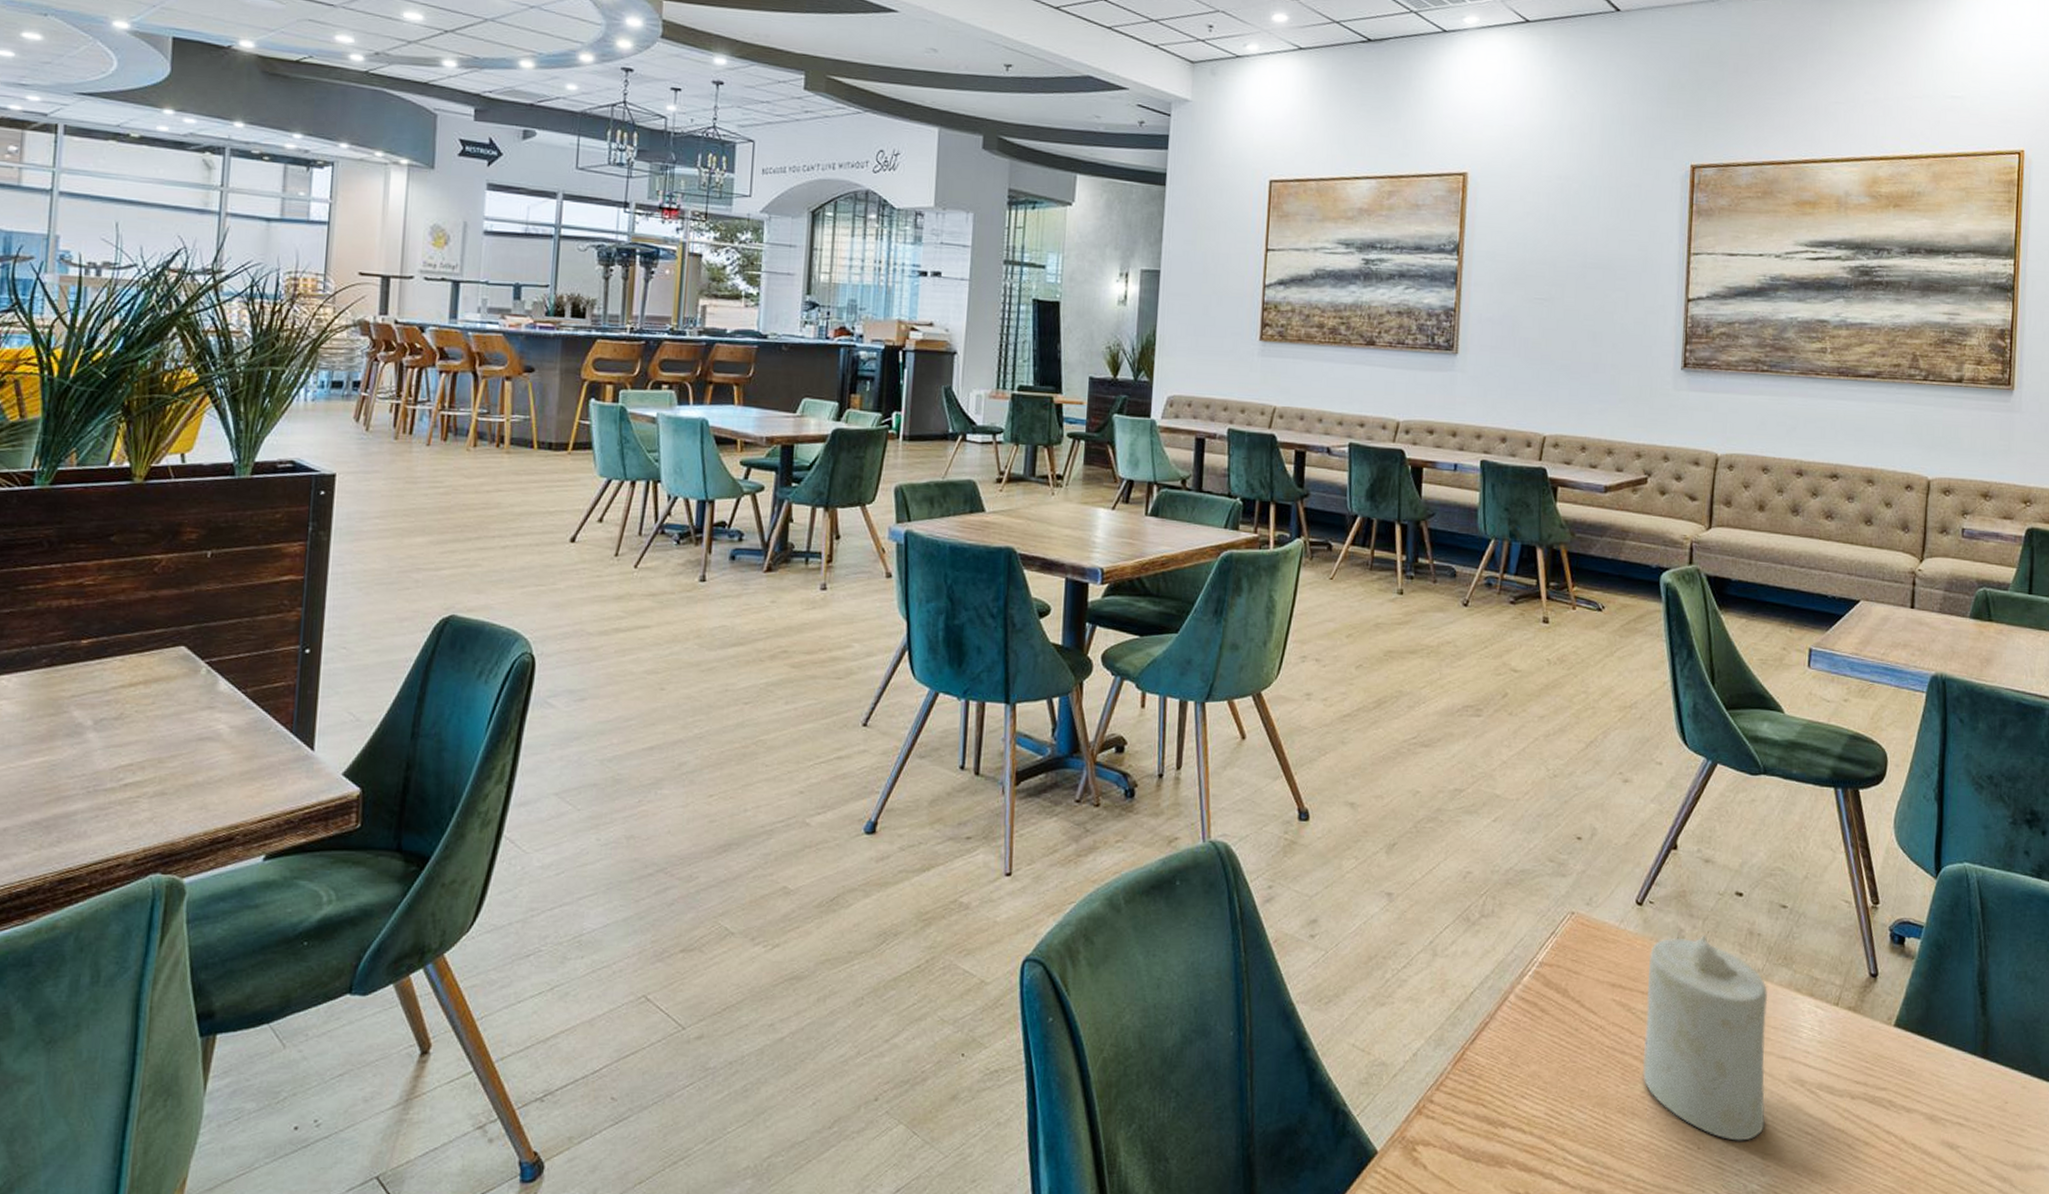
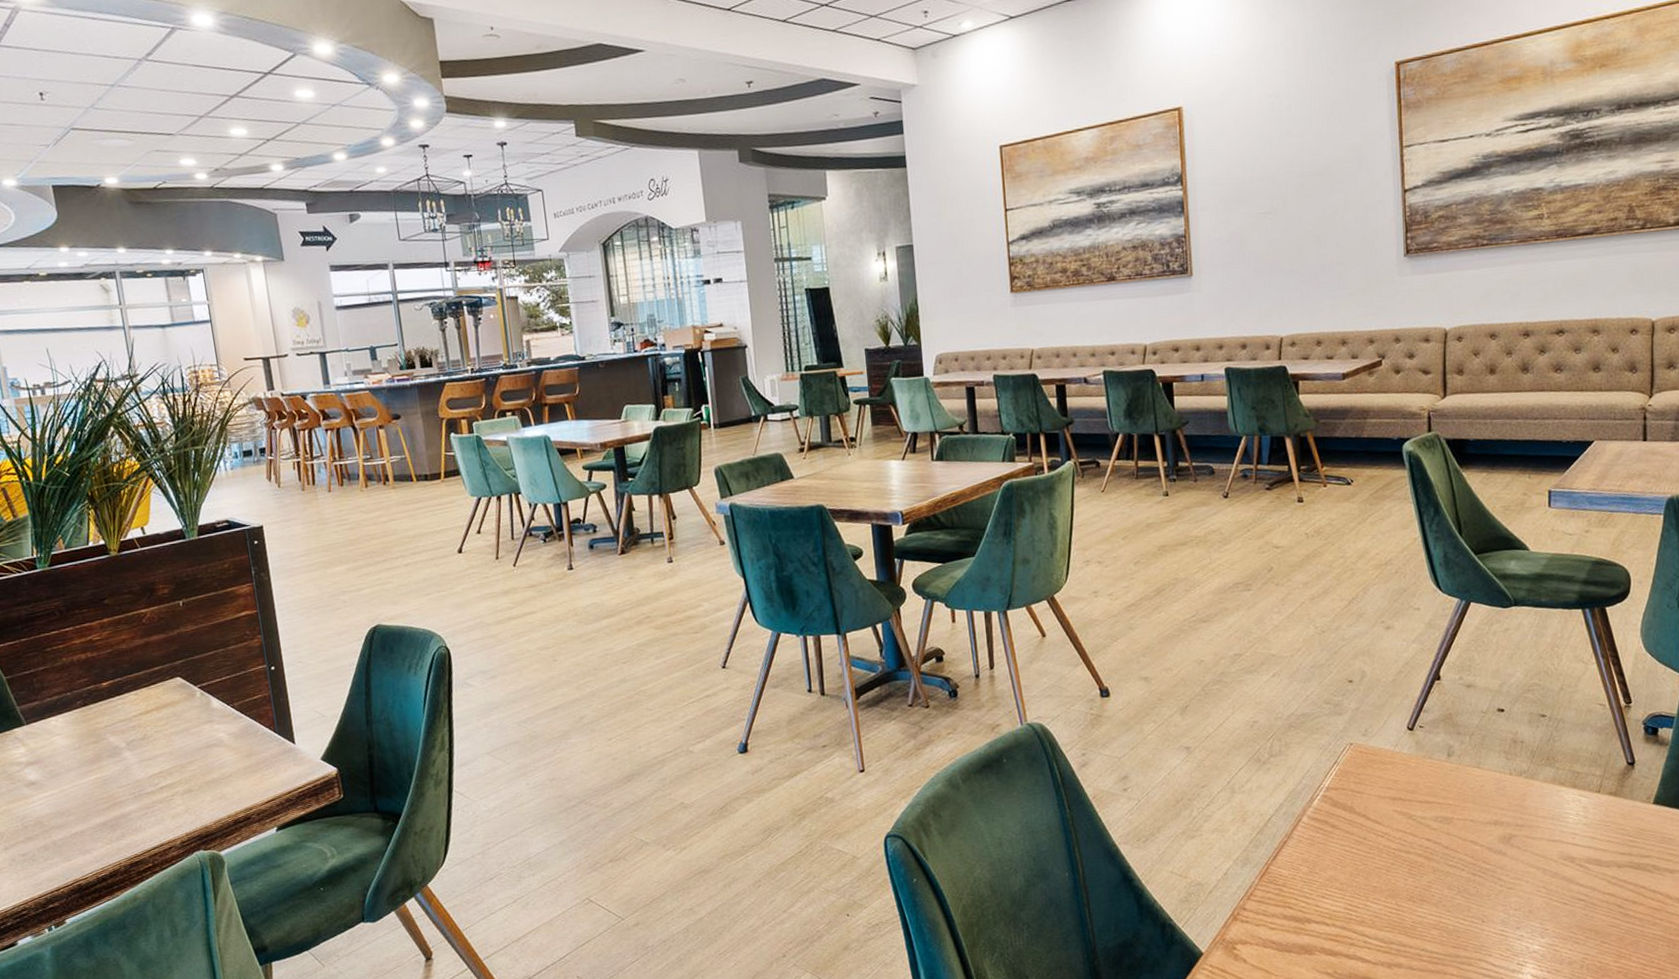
candle: present [1642,935,1768,1141] -> none [1423,748,1541,913]

